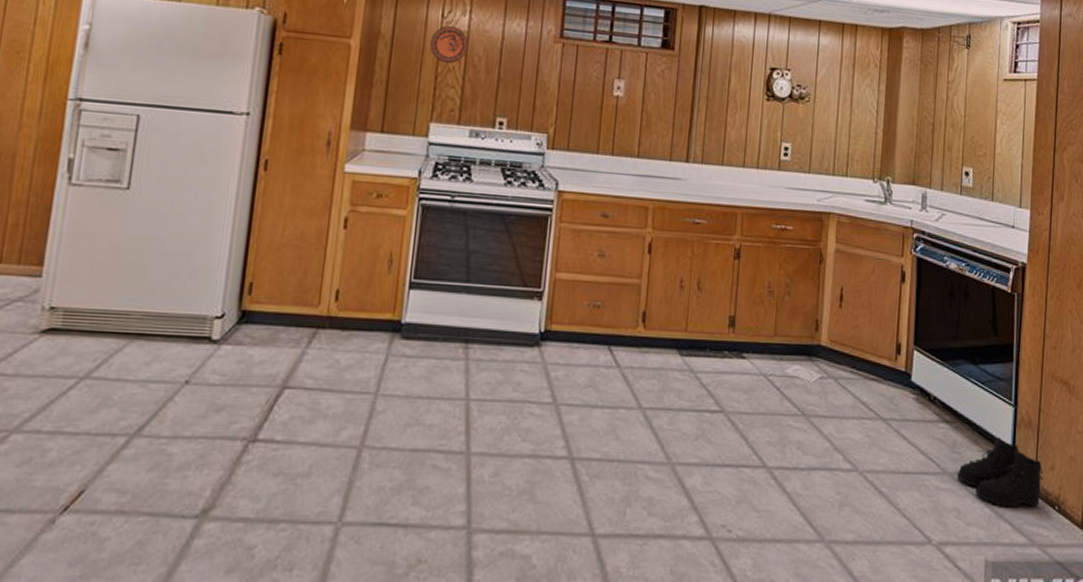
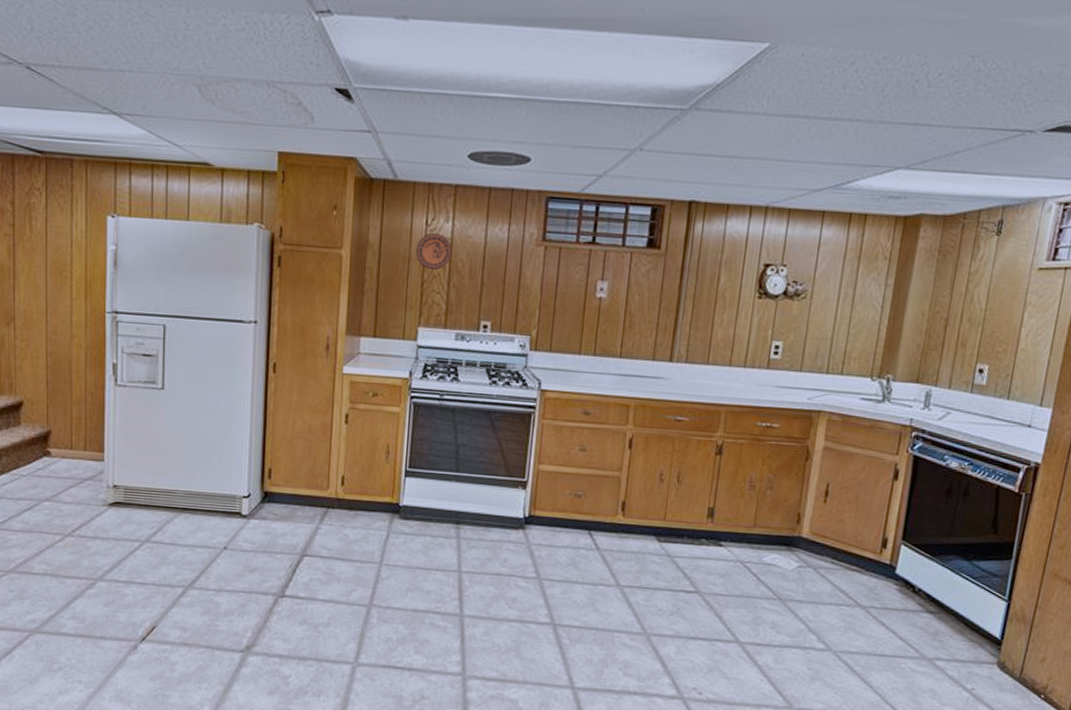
boots: present [956,437,1044,507] -> none [935,629,1033,693]

